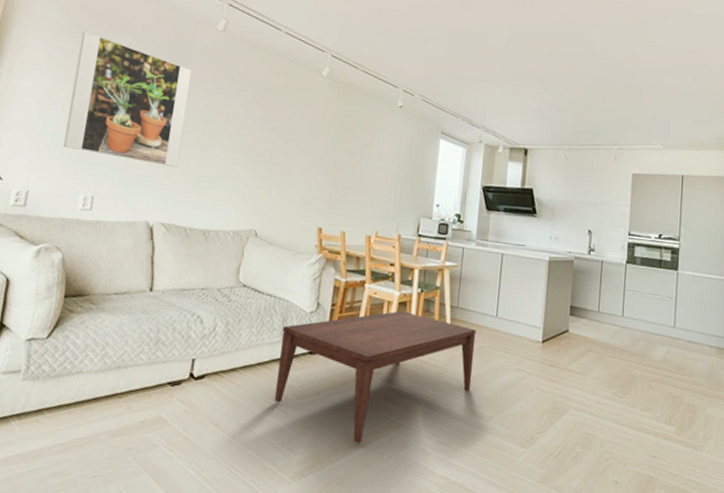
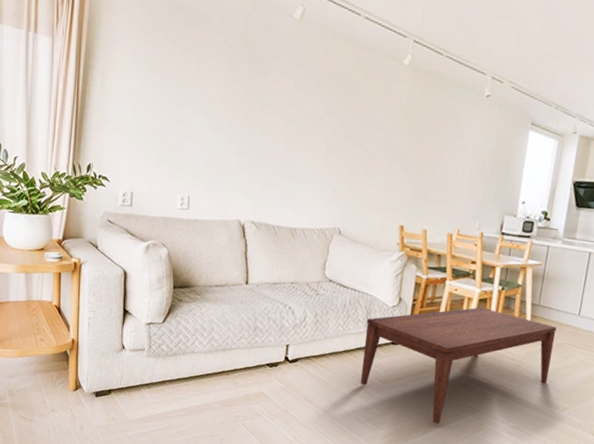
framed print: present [63,31,193,168] -> none [158,28,272,168]

